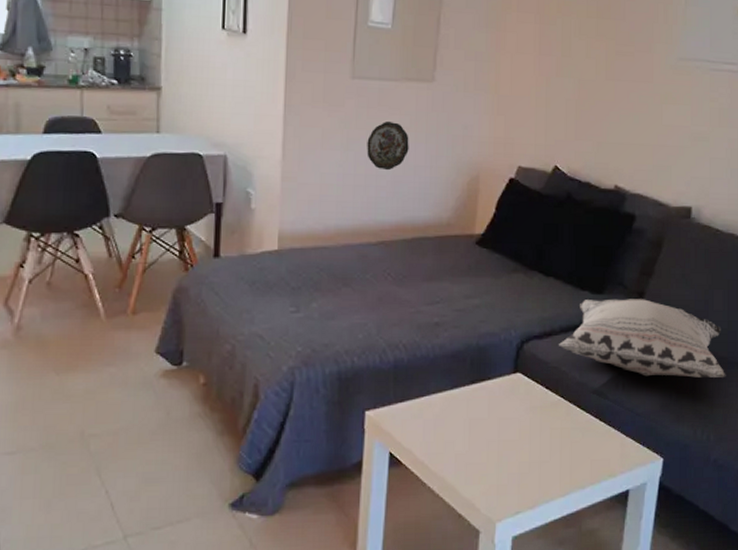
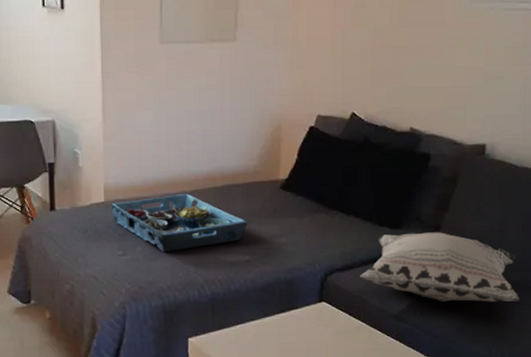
serving tray: none [286,244,439,311] -> present [111,193,248,253]
decorative plate: present [367,120,409,171] -> none [177,80,216,126]

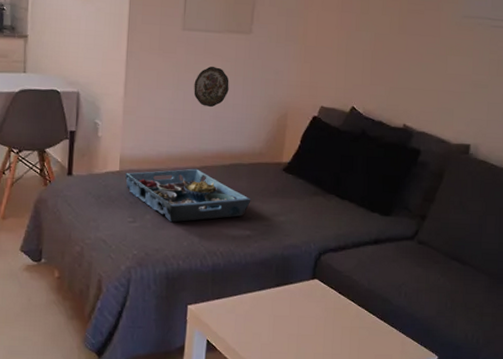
decorative plate: none [177,80,216,126] -> present [194,66,229,108]
decorative pillow: present [360,232,520,302] -> none [351,220,496,291]

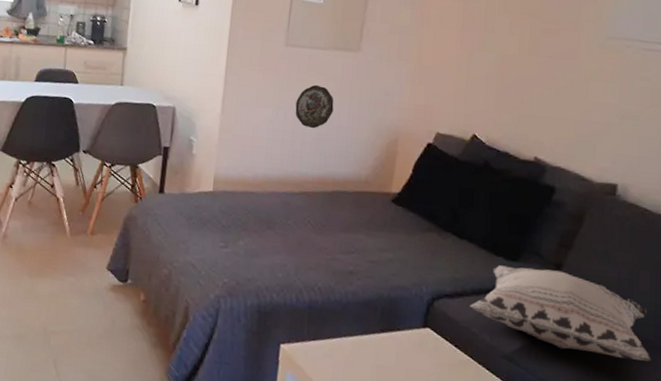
serving tray: present [125,168,251,223] -> none [219,193,355,251]
decorative pillow: none [351,220,496,291] -> present [470,265,652,361]

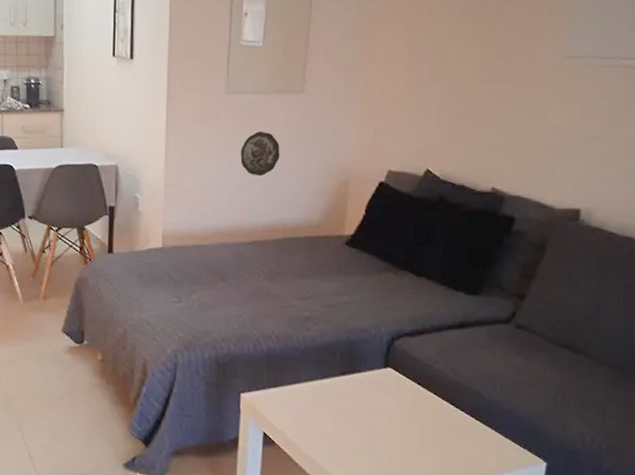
decorative pillow: present [470,265,652,361] -> none [431,300,621,386]

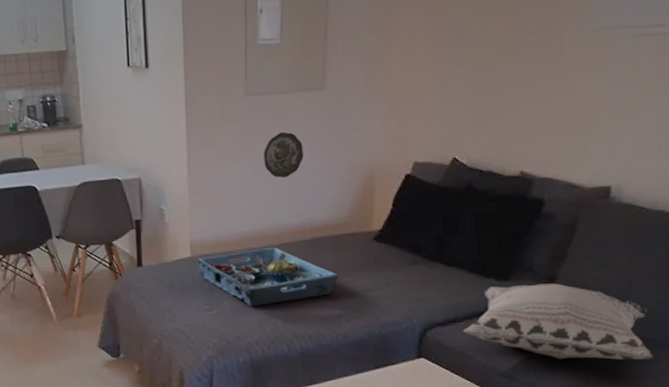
serving tray: none [169,243,309,303] -> present [198,247,339,307]
decorative pillow: none [431,300,621,386] -> present [463,283,654,360]

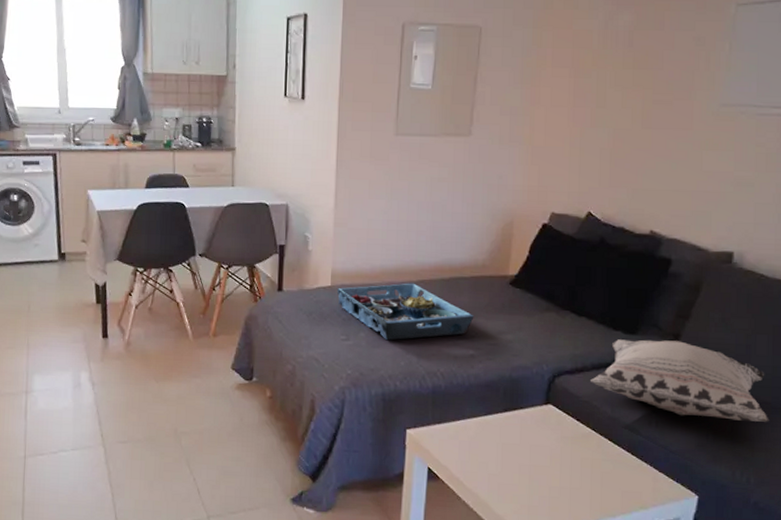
decorative plate: present [263,131,304,178] -> none [408,172,447,217]

